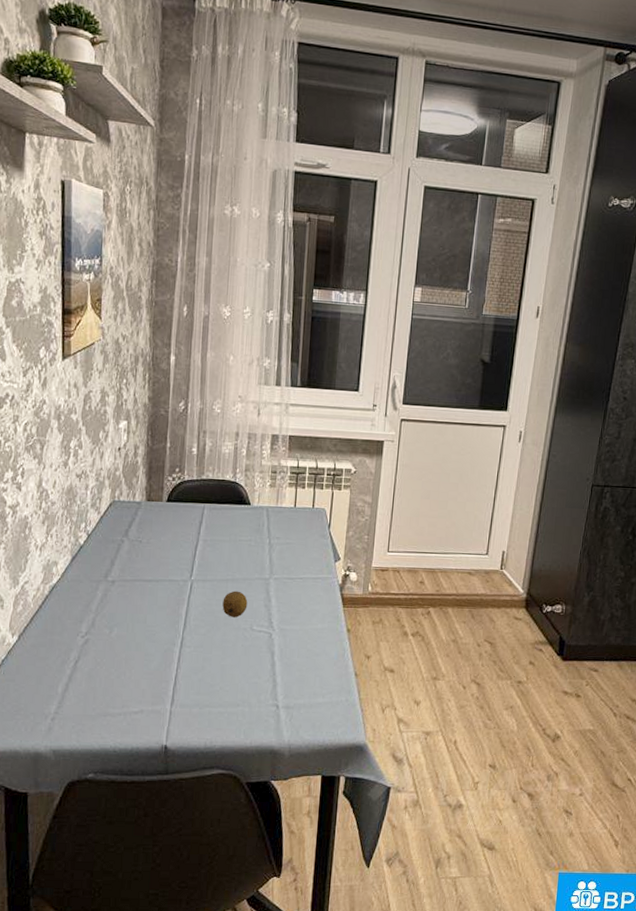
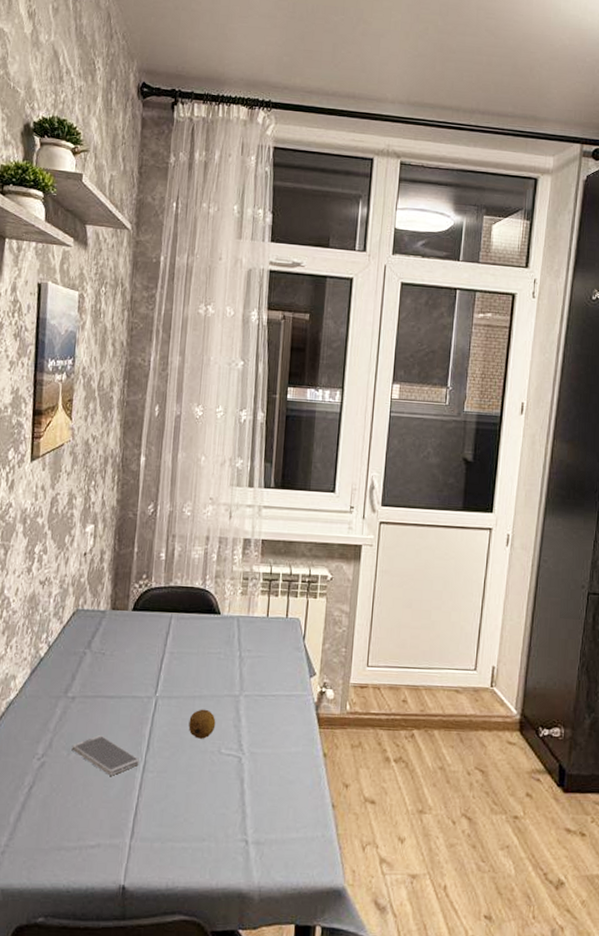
smartphone: none [113,614,177,651] -> present [71,734,140,776]

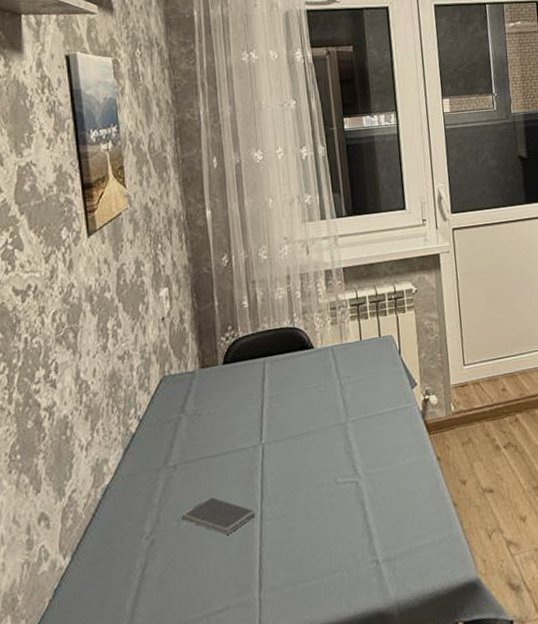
fruit: present [188,709,216,739] -> none [299,443,328,475]

